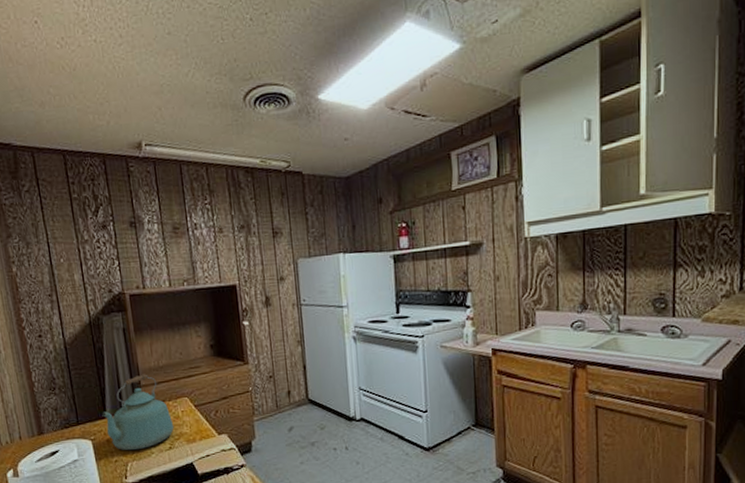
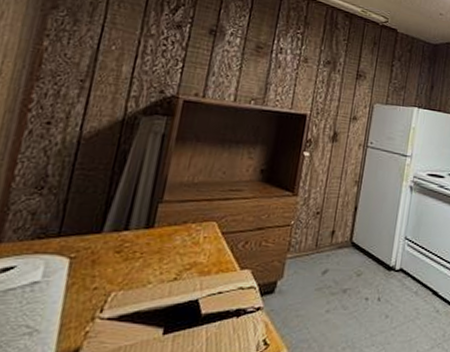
kettle: present [101,374,174,451] -> none [96,188,190,277]

